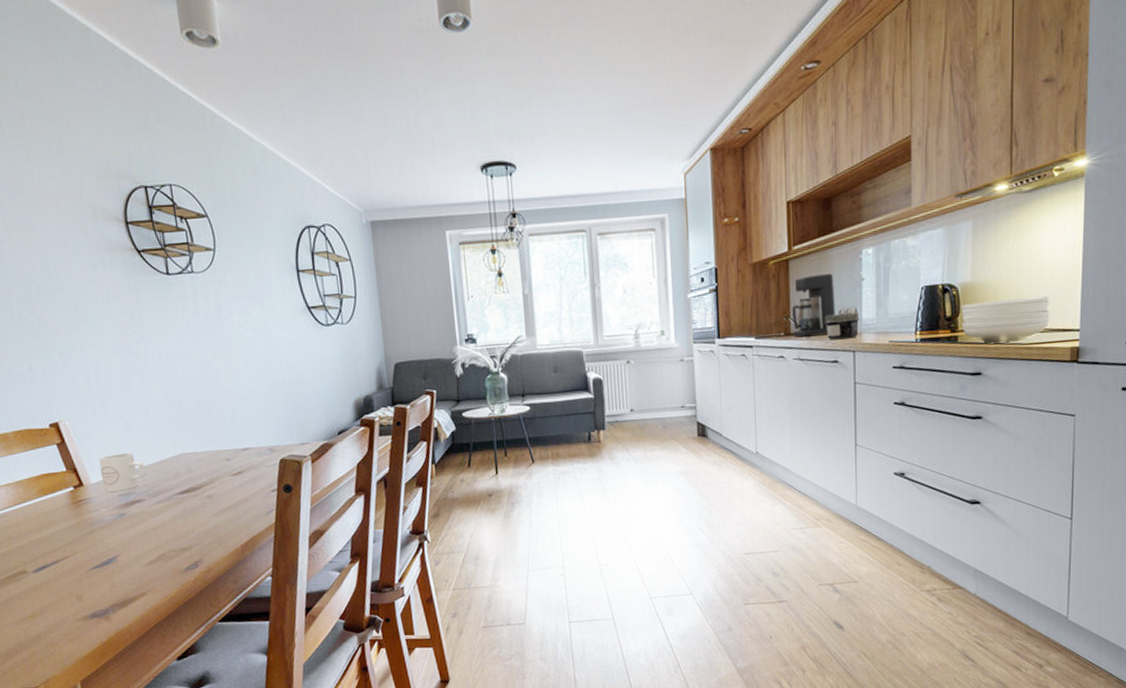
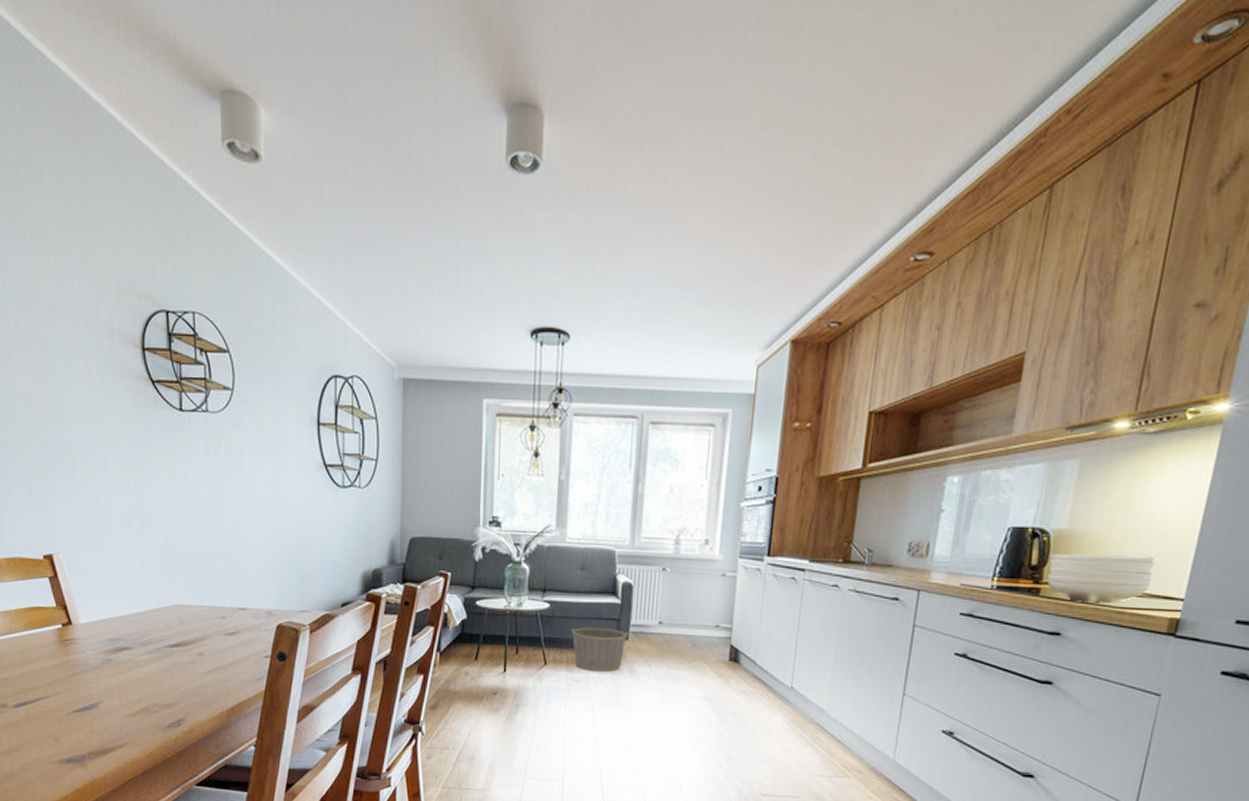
mug: present [98,452,146,493] -> none [90,595,137,637]
basket: none [552,421,605,463] -> present [571,627,629,672]
coffee maker: present [792,274,835,338] -> none [853,499,909,568]
jar: present [824,312,860,340] -> none [890,545,932,576]

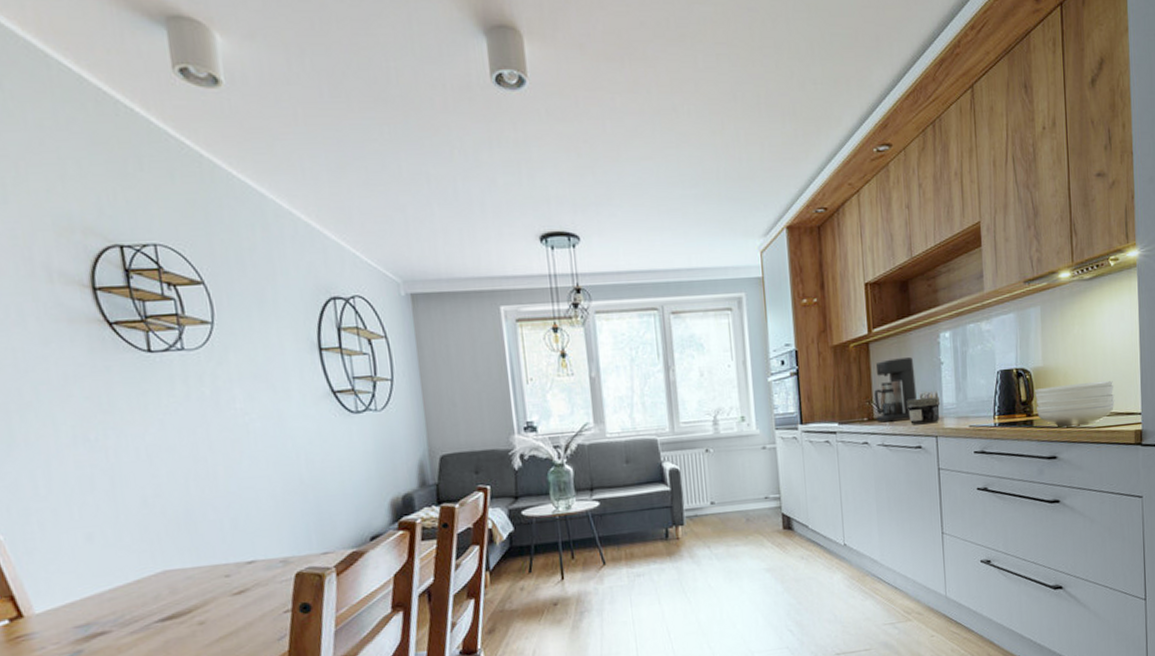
basket: present [571,627,629,672] -> none [625,516,683,564]
coffee maker: none [853,499,909,568] -> present [874,357,917,423]
jar: none [890,545,932,576] -> present [906,396,941,425]

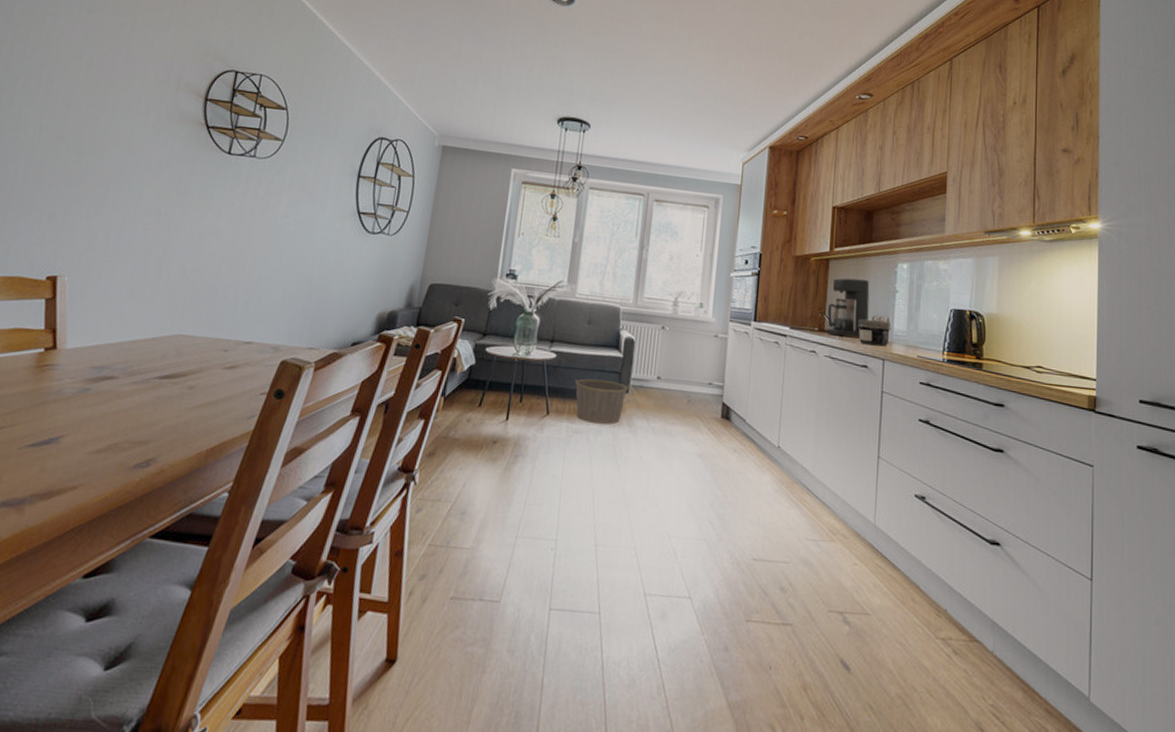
basket: none [625,516,683,564] -> present [575,378,629,425]
bowl: present [1035,380,1115,427] -> none [986,334,1069,380]

